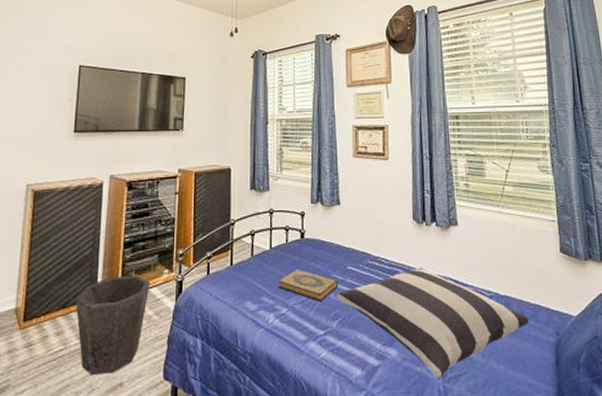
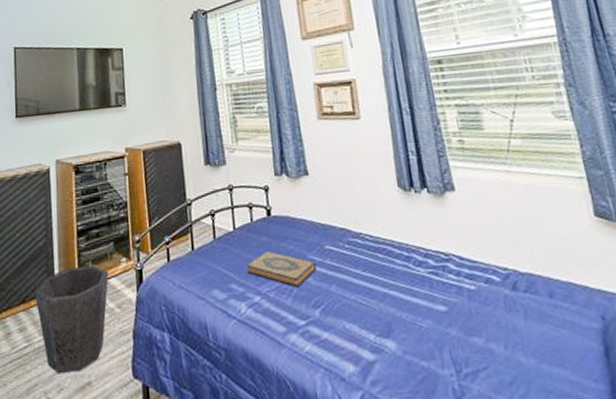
pillow: present [336,267,529,378] -> none [315,242,563,375]

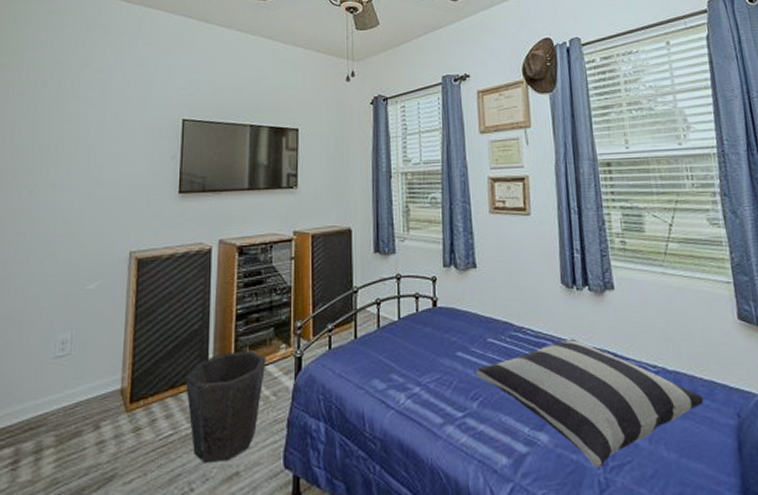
hardback book: present [245,250,317,288] -> none [408,341,478,380]
pillow: none [315,242,563,375] -> present [476,338,704,468]

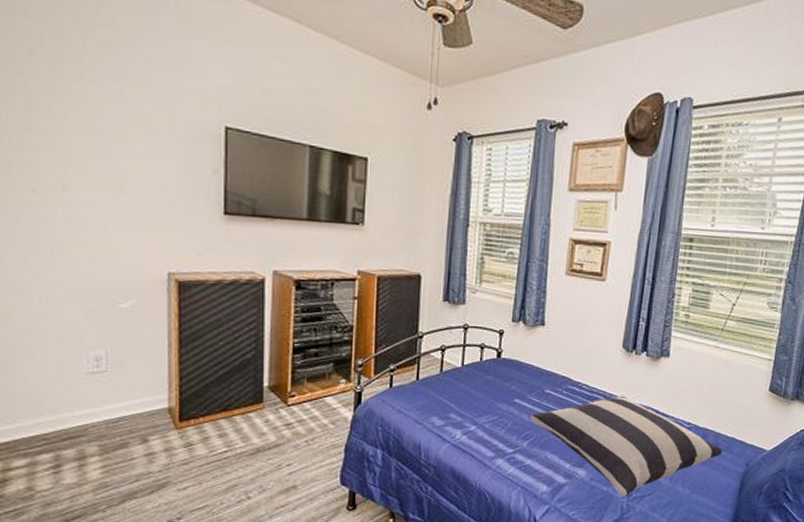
waste bin: present [185,350,266,464] -> none [239,382,325,478]

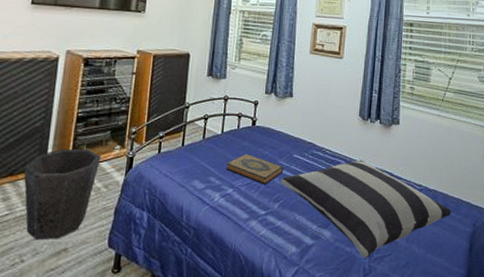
waste bin: none [239,382,325,478] -> present [23,148,101,240]
hardback book: none [467,388,534,423] -> present [225,153,284,186]

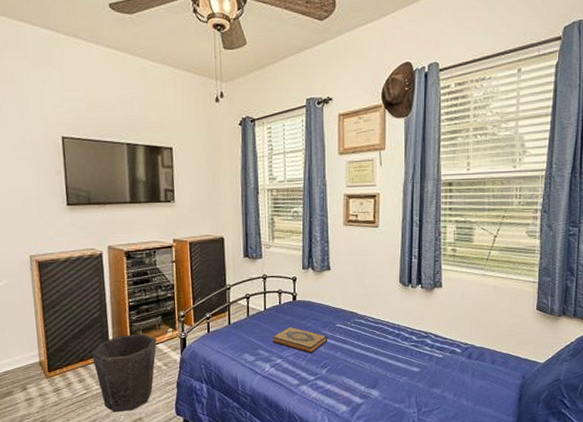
pillow: present [280,159,451,258] -> none [326,324,499,412]

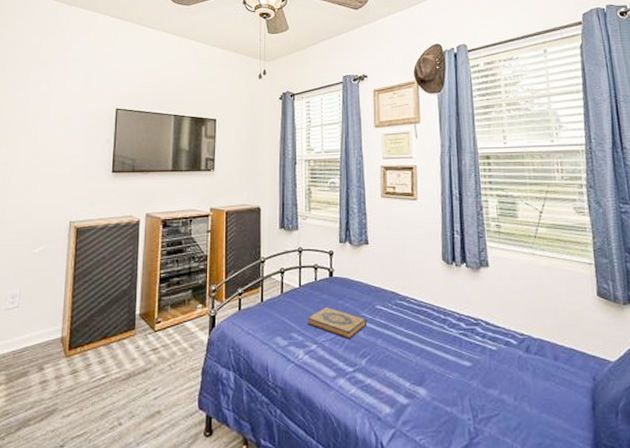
waste bin: present [92,333,157,413] -> none [116,309,185,403]

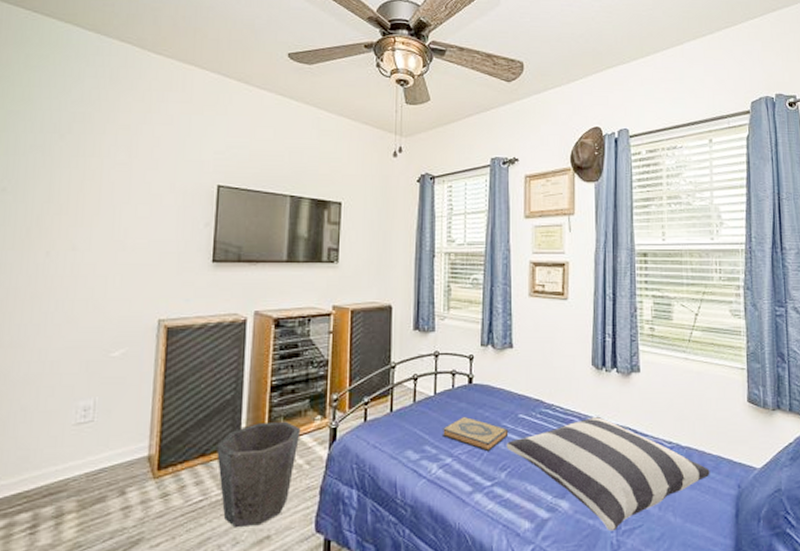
waste bin: none [116,309,185,403] -> present [217,421,301,528]
pillow: none [365,308,564,419] -> present [506,416,710,532]

